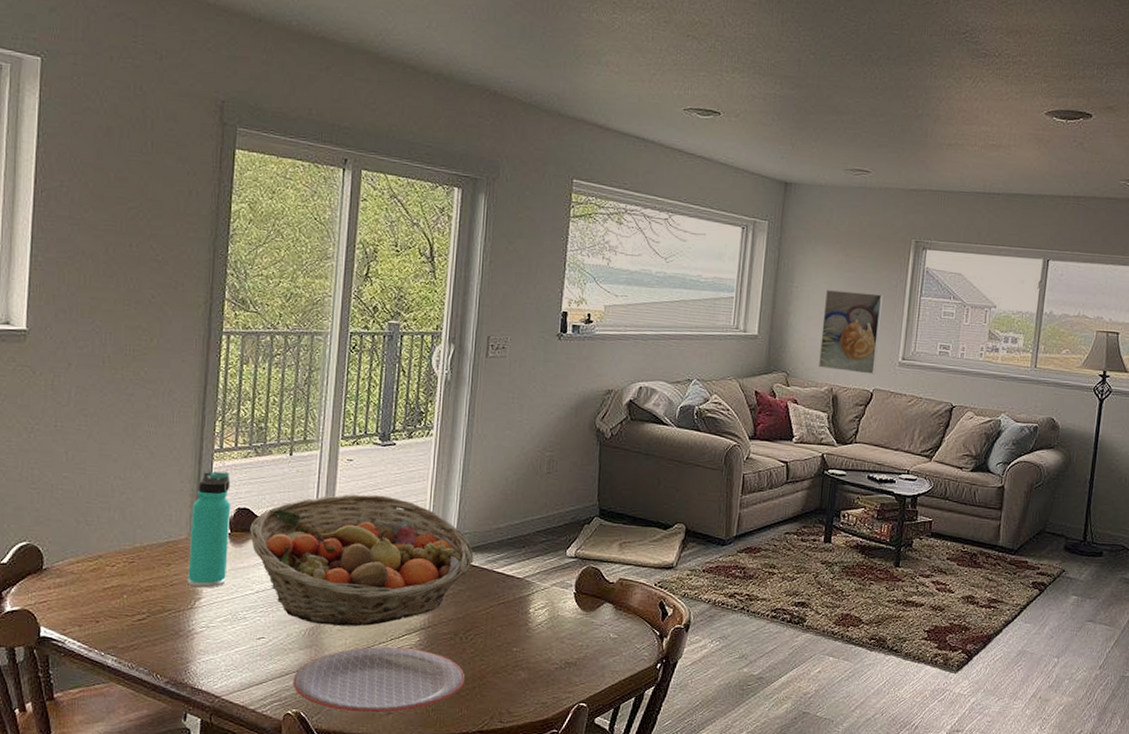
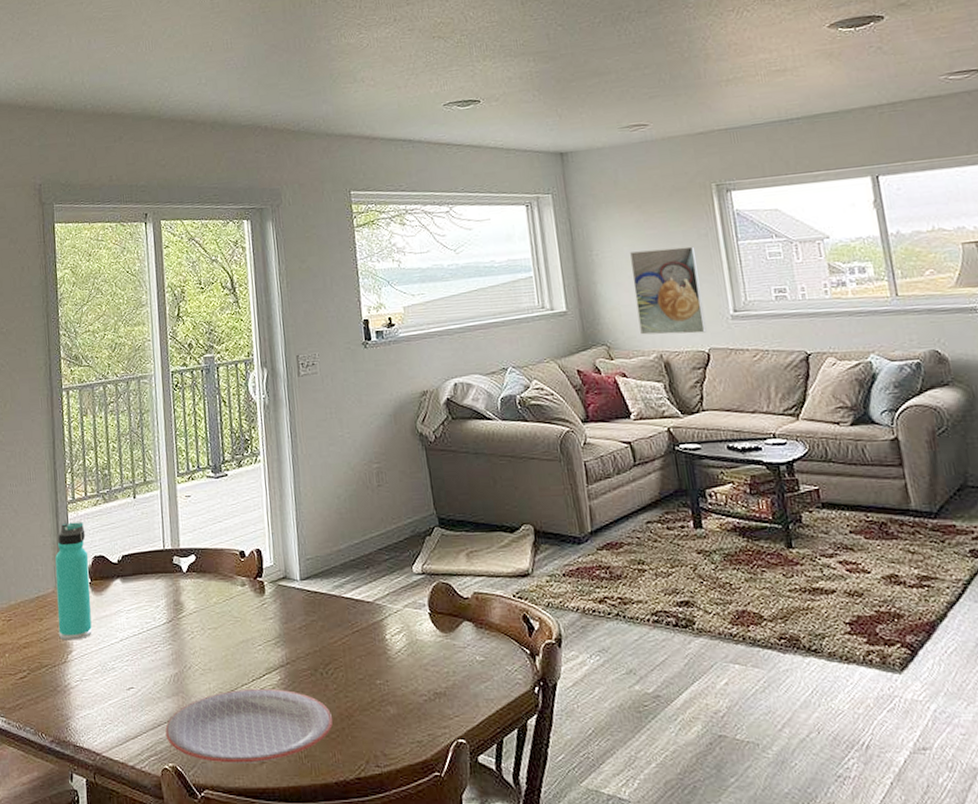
fruit basket: present [250,494,474,627] -> none [107,528,321,670]

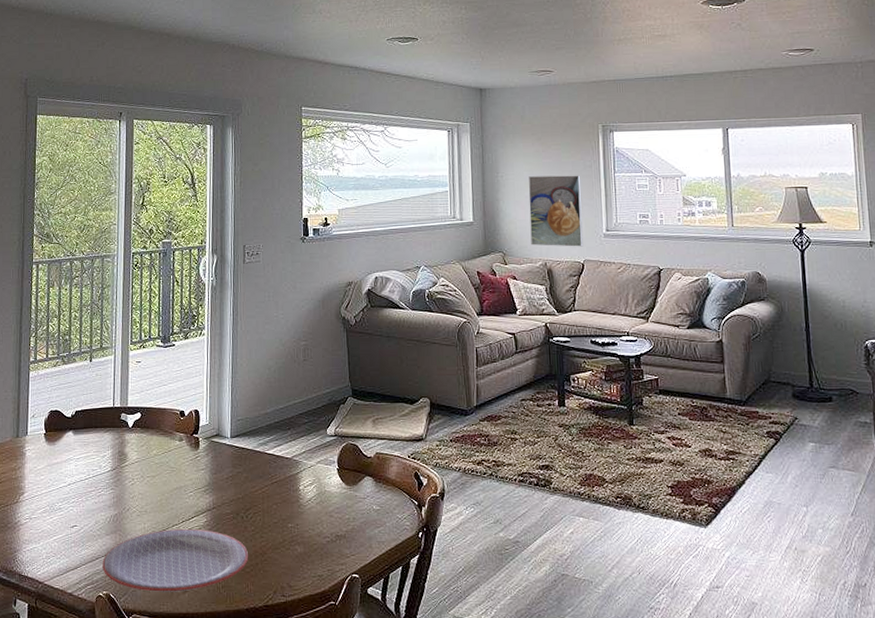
thermos bottle: present [55,522,92,641] -> none [13,380,45,483]

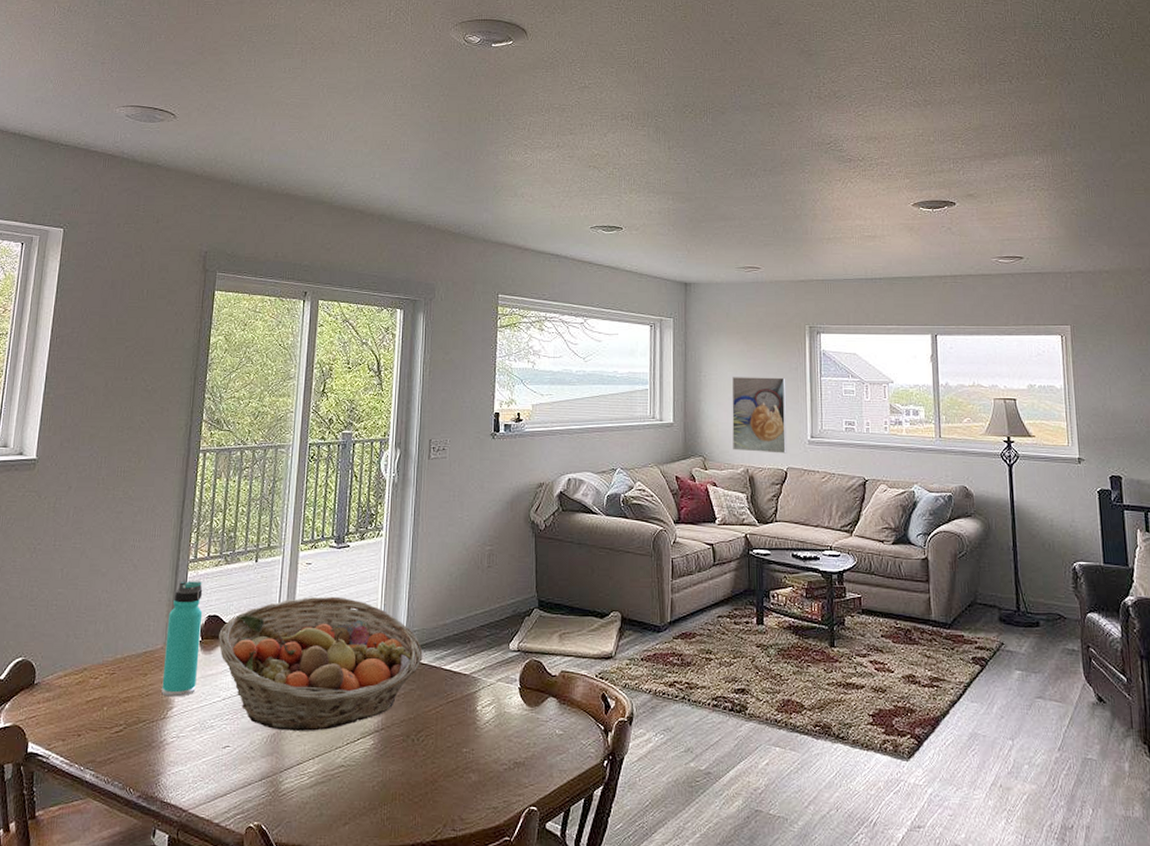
thermos bottle: none [13,380,45,483] -> present [161,581,203,697]
fruit basket: none [61,391,247,511] -> present [219,596,423,731]
plate: present [102,529,249,592] -> none [255,752,418,824]

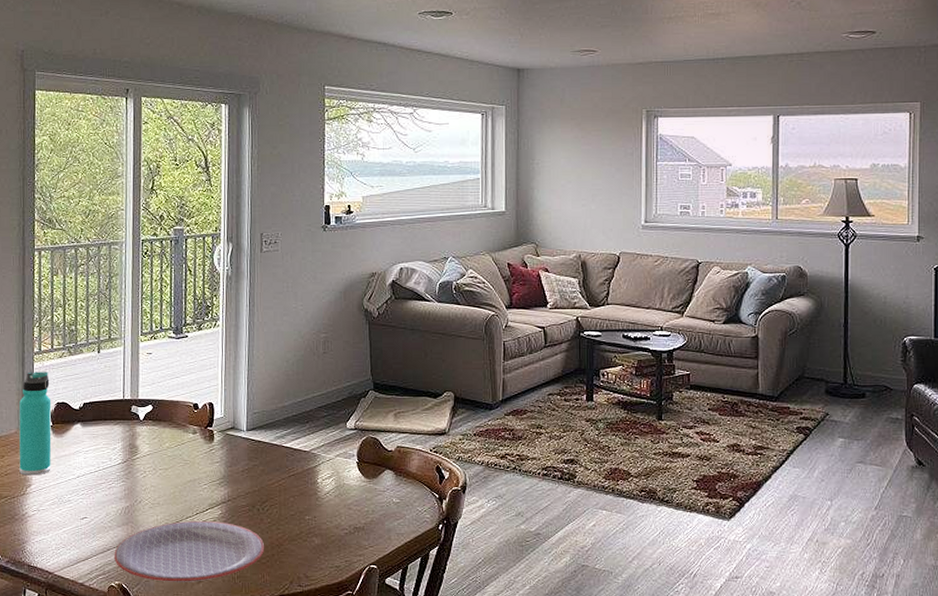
fruit basket: present [219,596,423,731] -> none [69,383,264,503]
plate: none [255,752,418,824] -> present [114,521,265,582]
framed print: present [732,377,787,454] -> none [565,163,621,239]

